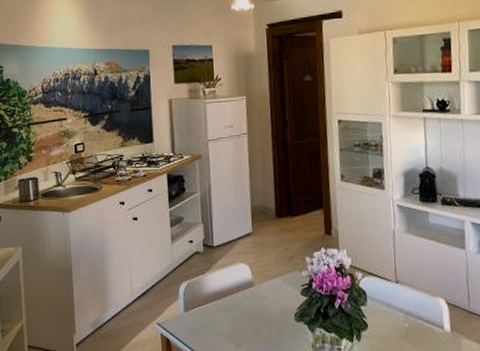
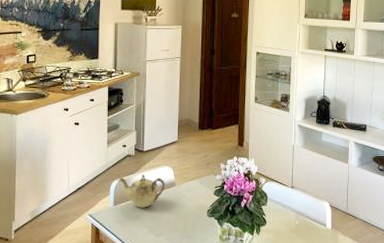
teapot: none [187,274,242,314] -> present [118,174,165,208]

